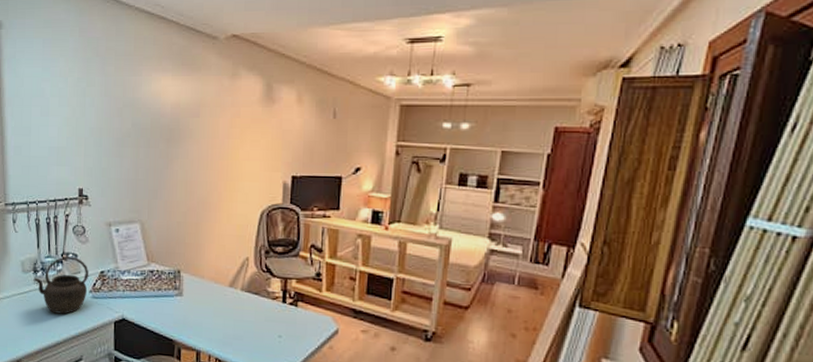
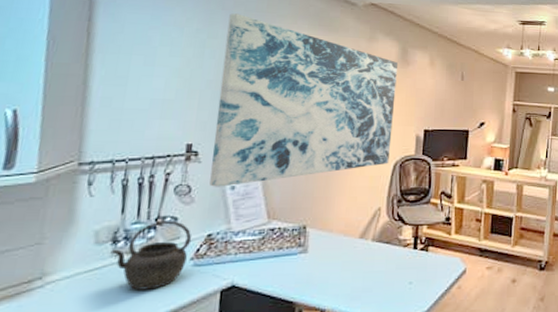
wall art: none [99,59,263,229] -> present [209,13,399,187]

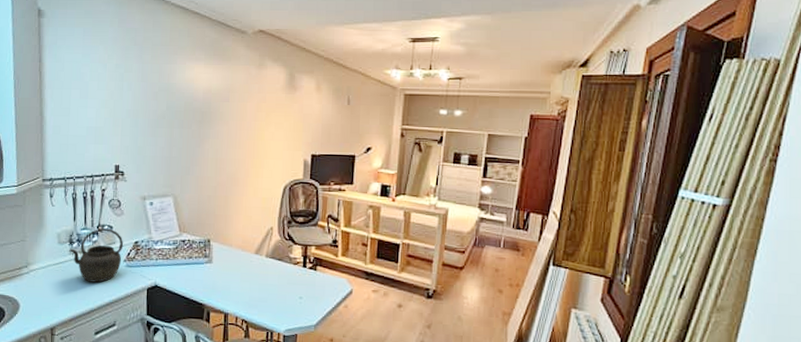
wall art: present [209,13,399,187] -> none [134,48,286,203]

